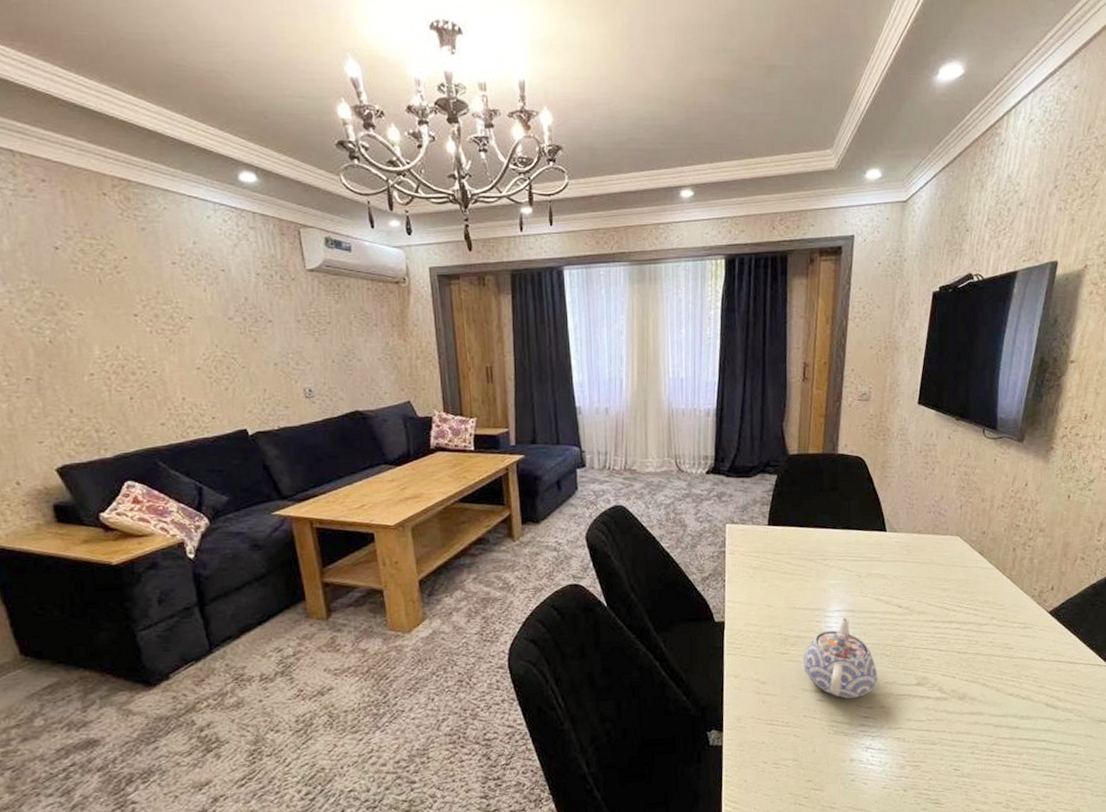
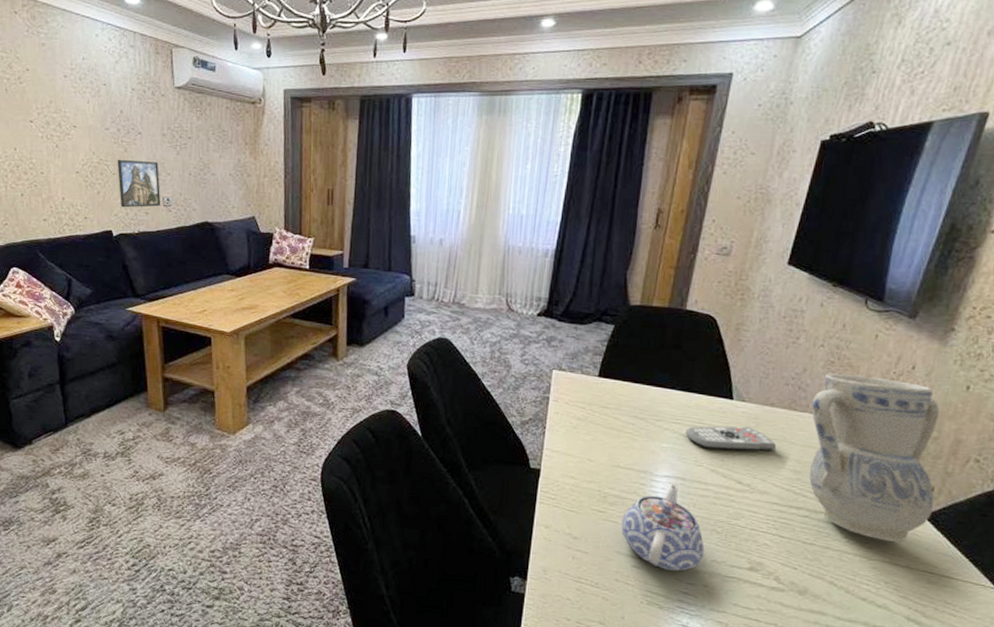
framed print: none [246,350,303,403] -> present [117,159,161,208]
remote control: none [849,554,927,580] -> present [685,426,777,452]
vase: none [950,496,1055,640] -> present [809,373,939,542]

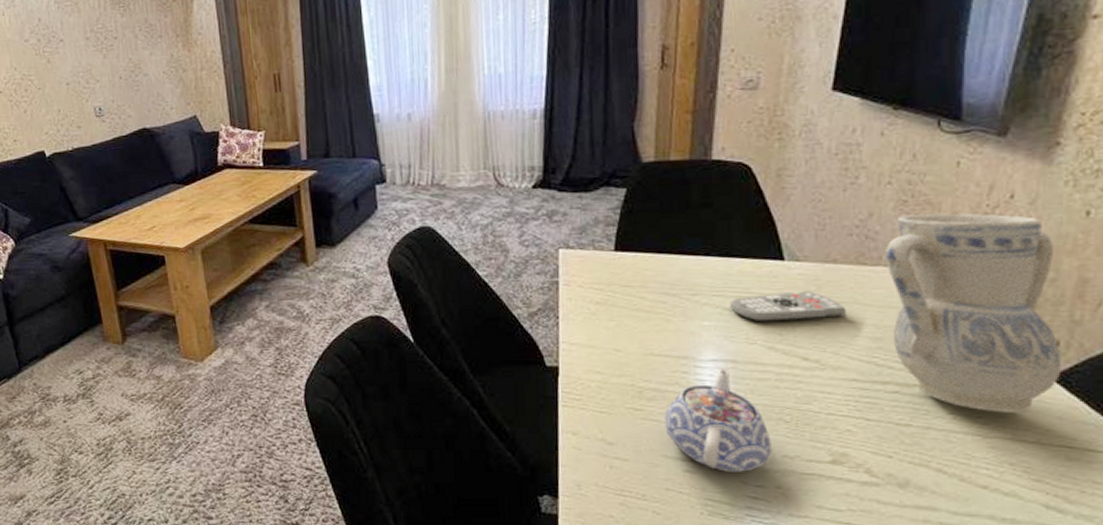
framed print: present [117,159,161,208] -> none [41,69,93,124]

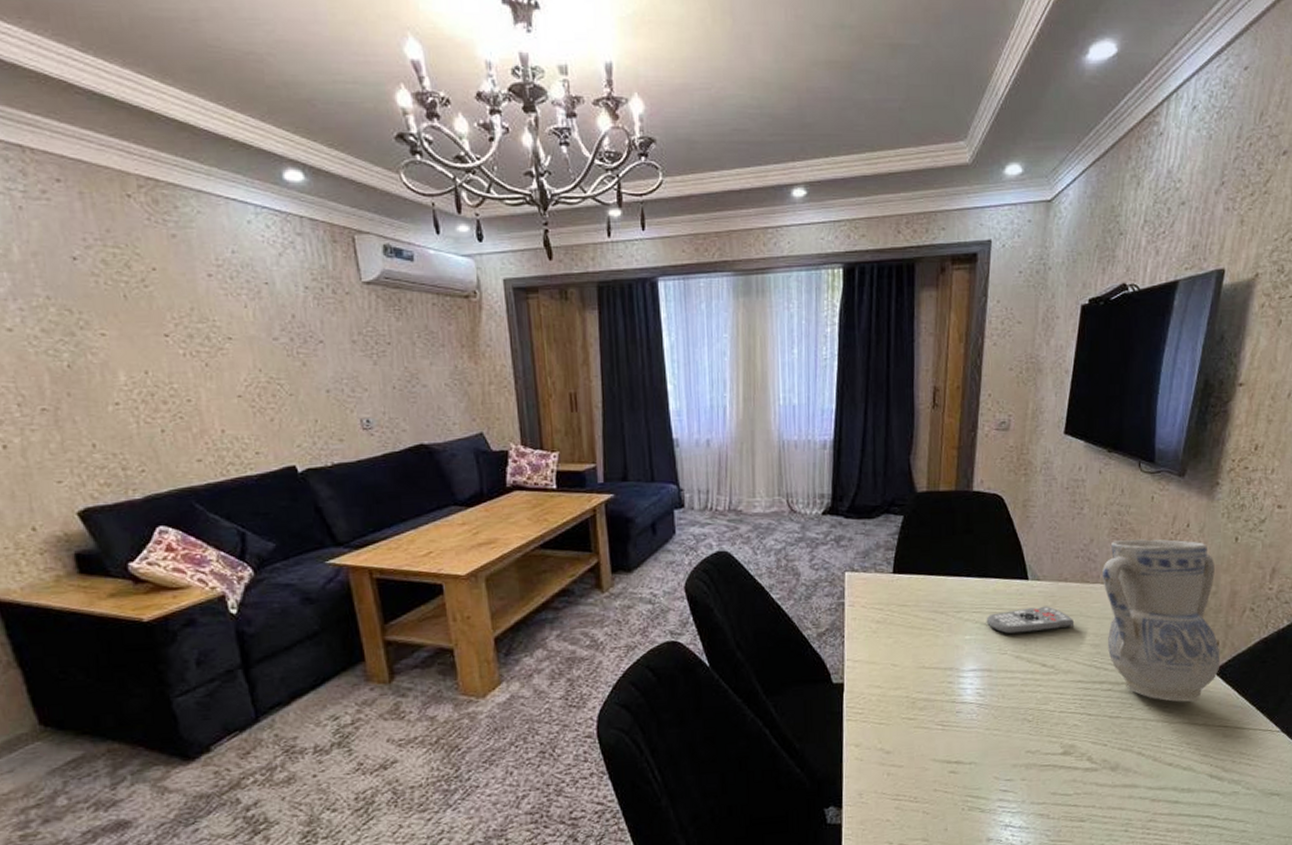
teapot: present [665,367,772,472] -> none [934,676,1018,770]

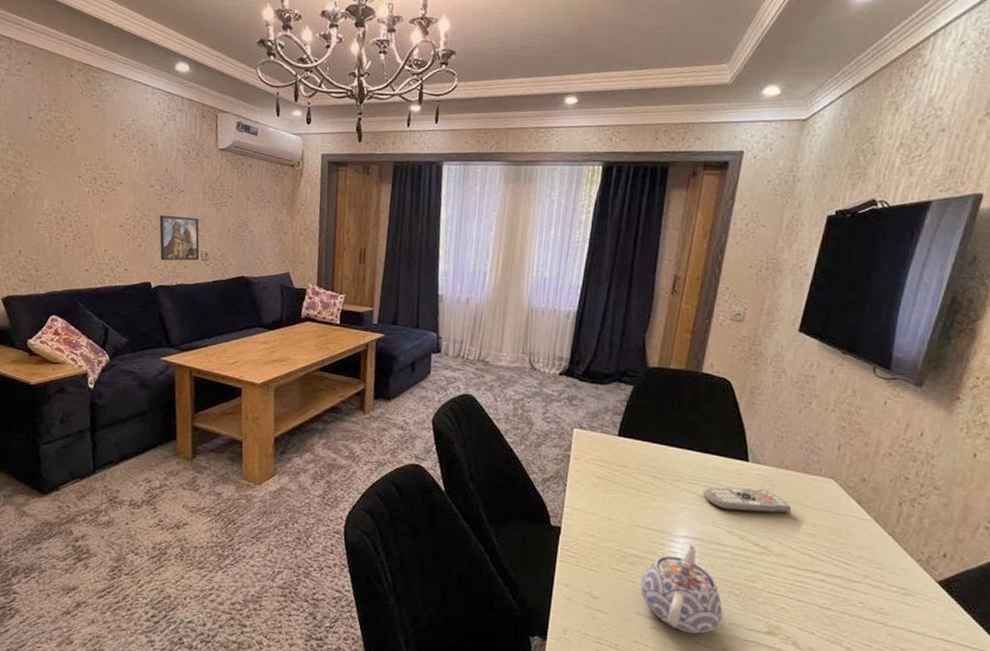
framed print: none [293,375,359,436] -> present [159,214,200,261]
teapot: none [934,676,1018,770] -> present [640,544,723,634]
vase: present [1101,539,1220,702] -> none [824,438,948,609]

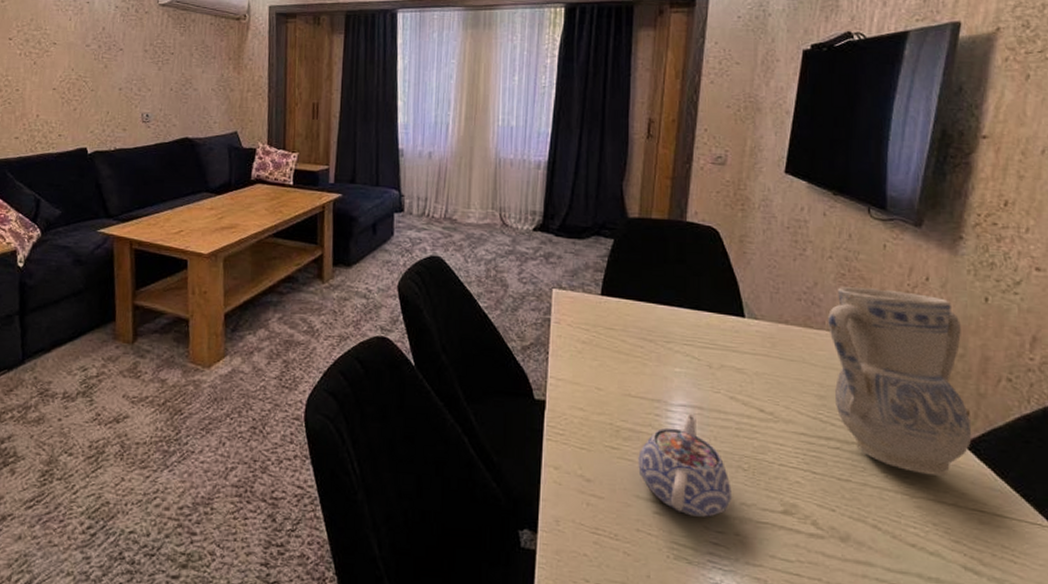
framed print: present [159,214,200,261] -> none [96,75,140,125]
remote control: present [702,487,792,514] -> none [698,347,797,375]
vase: none [824,438,948,609] -> present [827,287,972,476]

